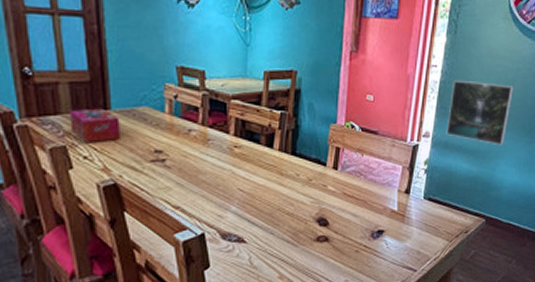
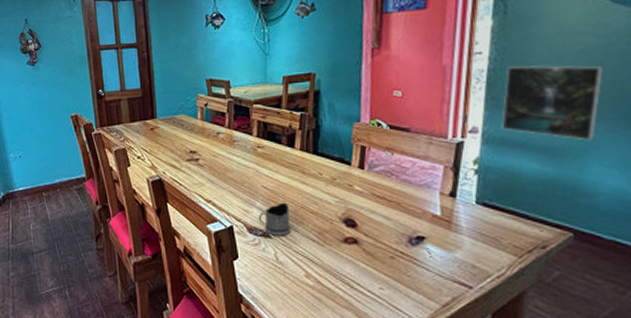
tissue box: present [70,108,120,144] -> none [128,117,164,146]
tea glass holder: none [233,205,267,240] -> present [258,202,292,236]

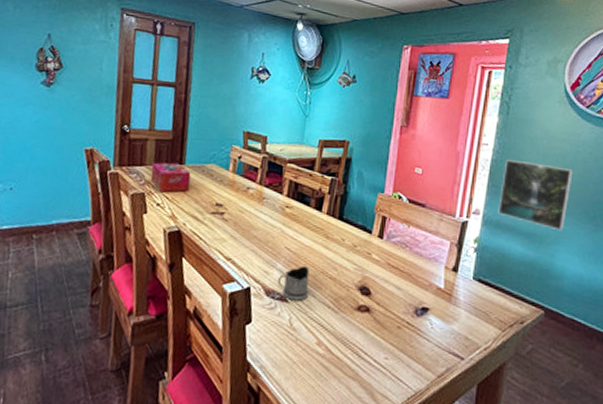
tissue box: none [128,117,164,146] -> present [150,162,191,192]

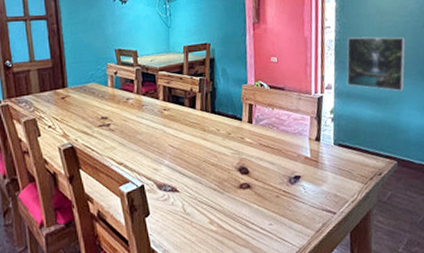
tissue box: present [150,162,191,192] -> none [38,87,75,116]
tea glass holder: present [277,265,310,301] -> none [166,158,196,190]

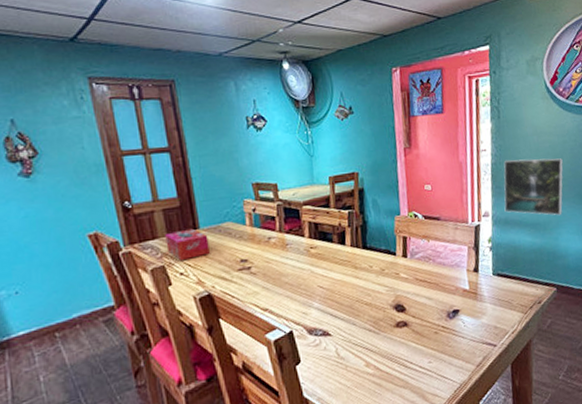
tissue box: none [38,87,75,116] -> present [165,228,210,261]

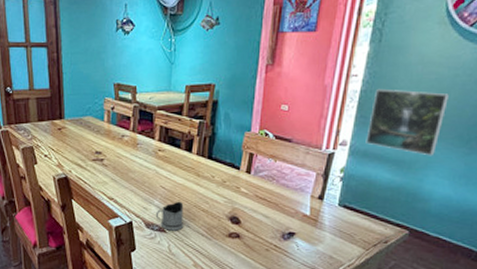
tissue box: present [165,228,210,261] -> none [36,118,71,145]
tea glass holder: none [317,298,350,333] -> present [155,201,184,231]

